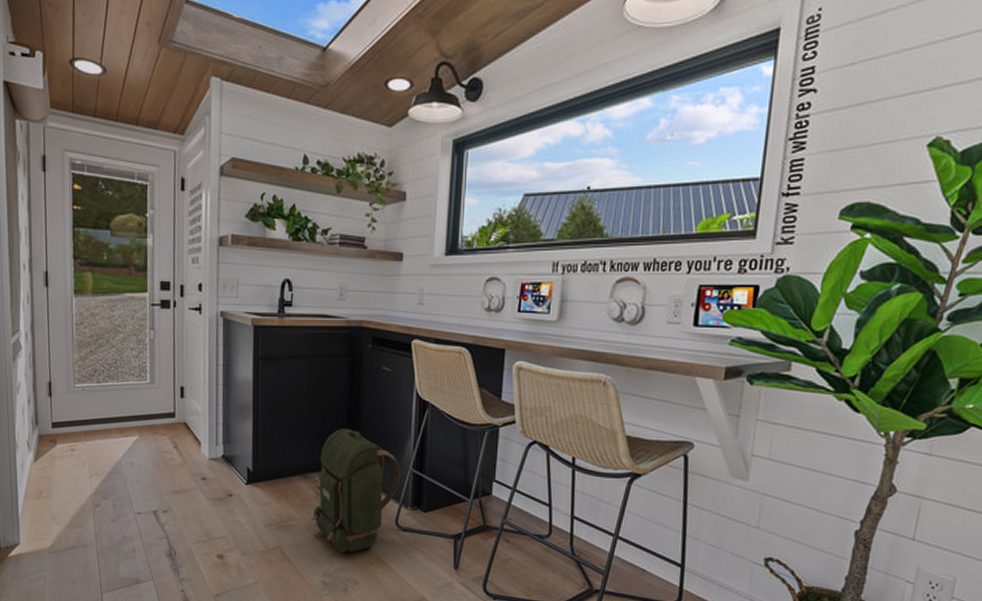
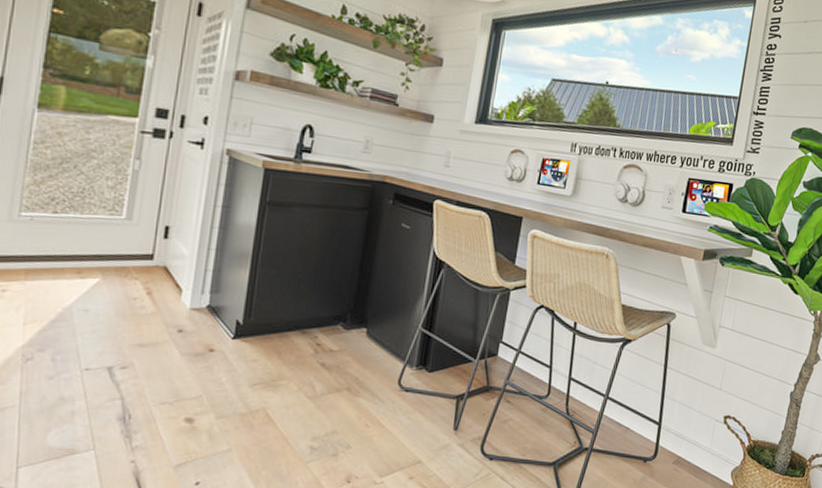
backpack: present [310,428,400,553] -> none [304,283,409,415]

